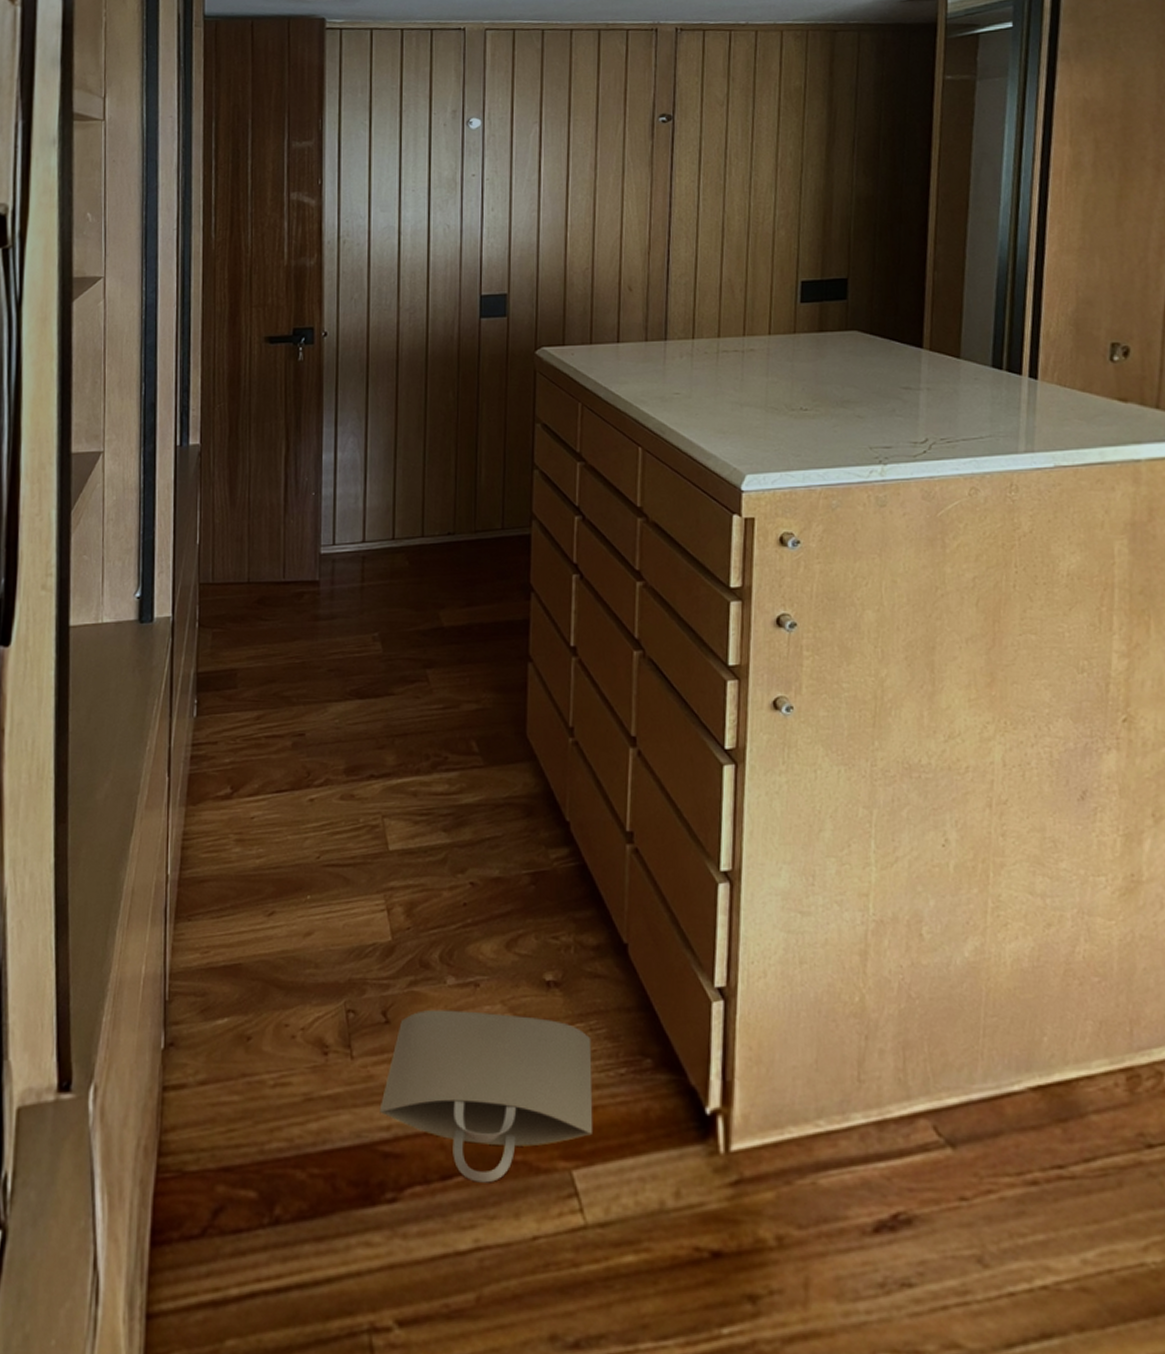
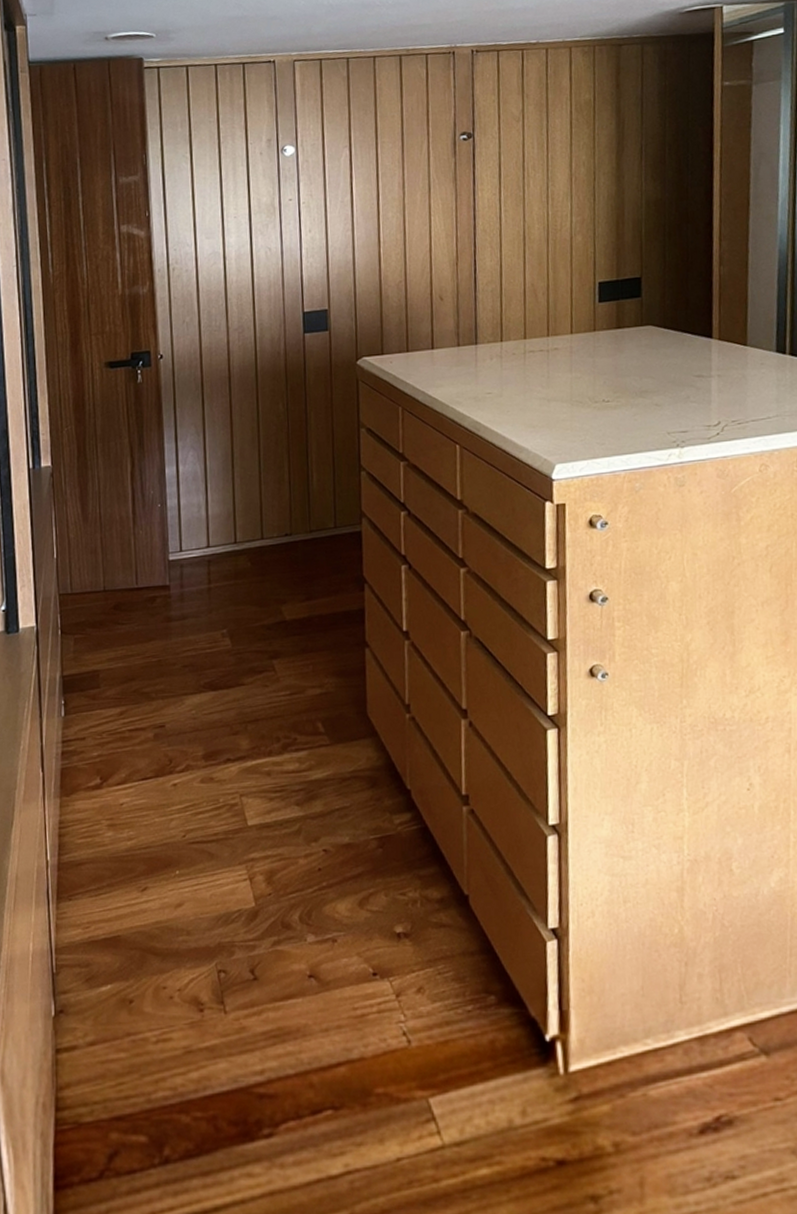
tote bag: present [379,1009,593,1183] -> none [253,964,446,1115]

